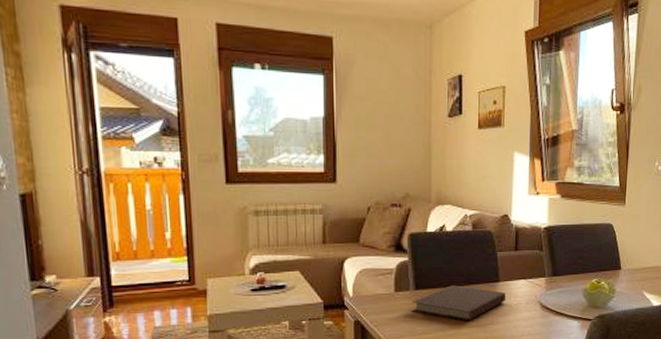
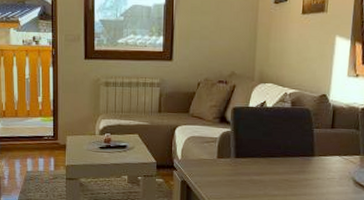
notebook: present [411,285,506,322] -> none [231,156,321,190]

